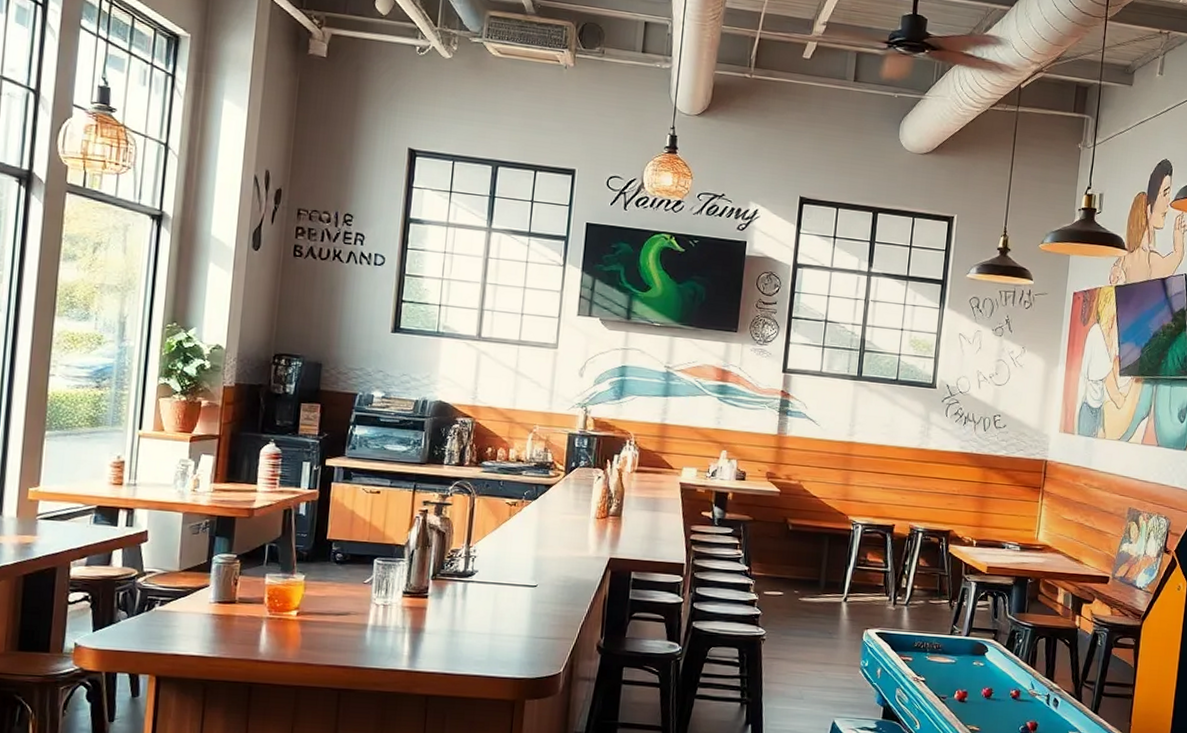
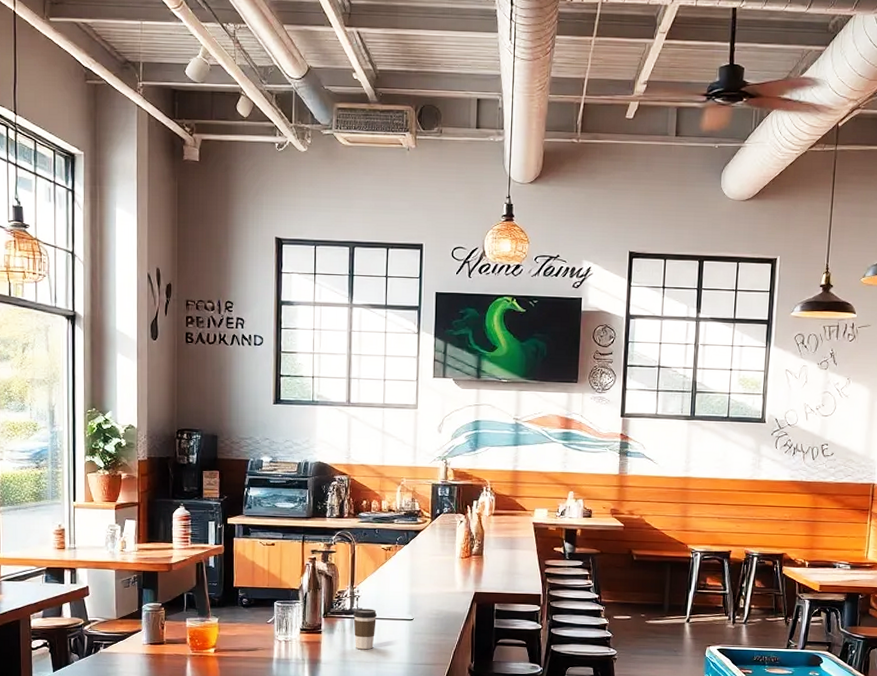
coffee cup: none [466,571,495,619] -> present [353,608,377,650]

